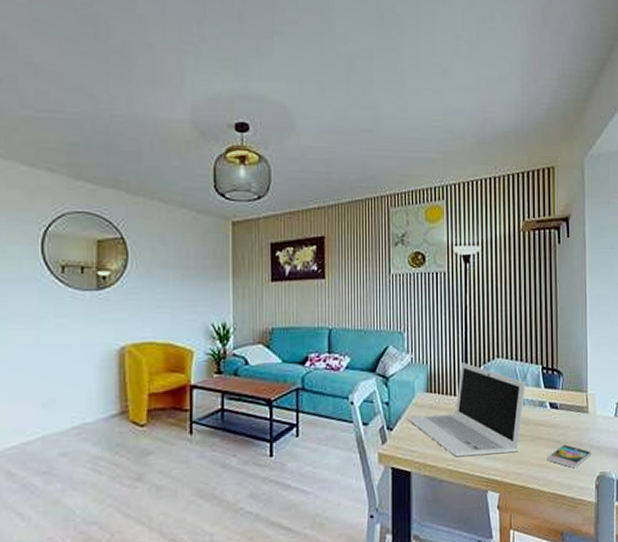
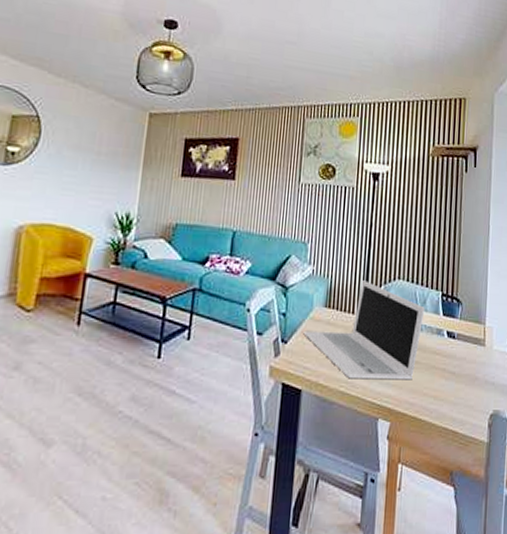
smartphone: present [546,444,591,469] -> none [440,377,486,404]

